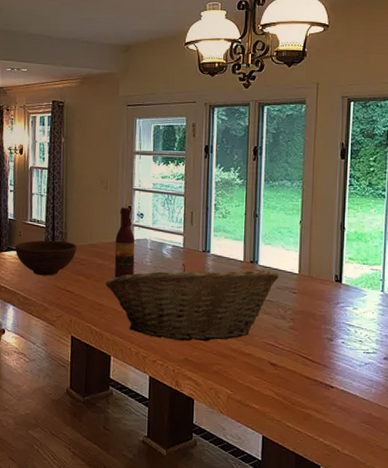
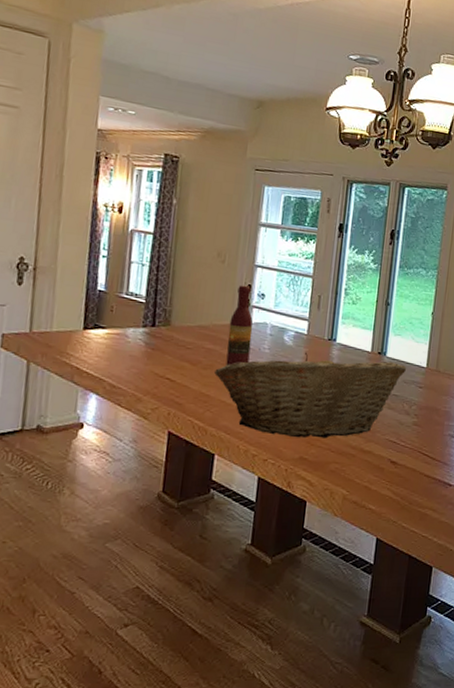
bowl: present [15,240,77,276] -> none [103,317,183,361]

